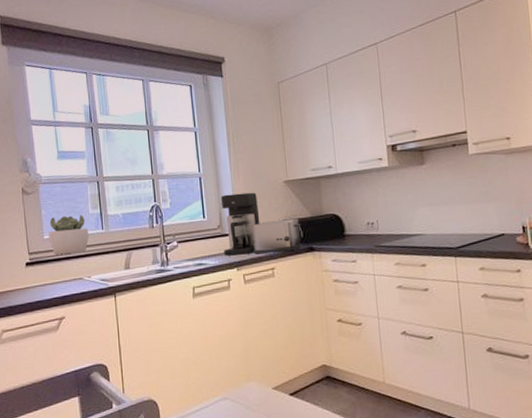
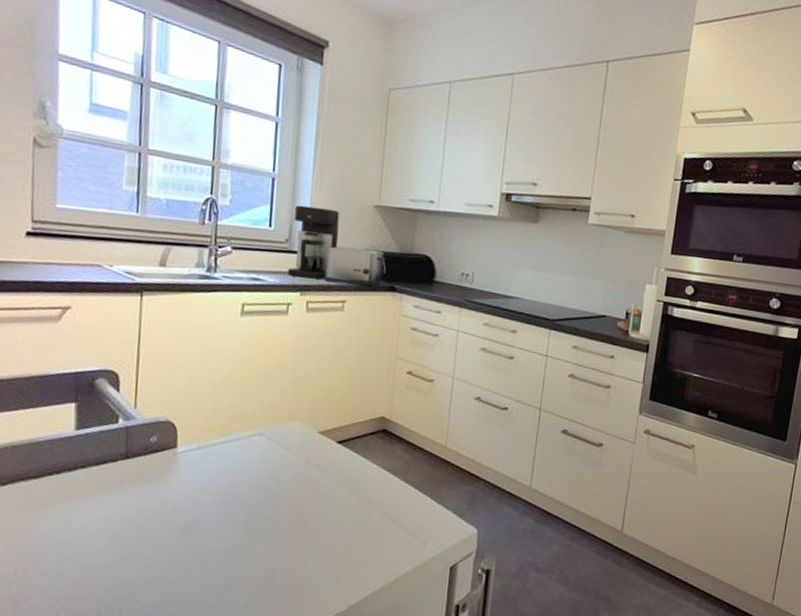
succulent plant: present [48,215,89,255] -> none [61,183,119,235]

